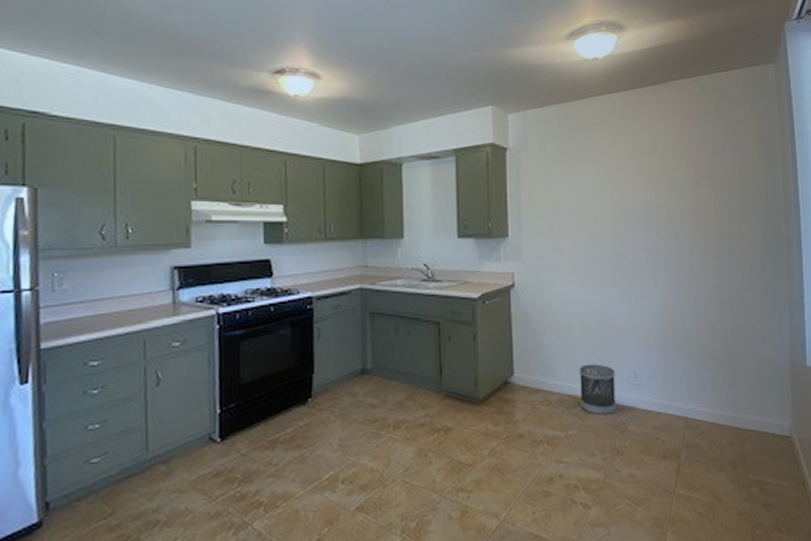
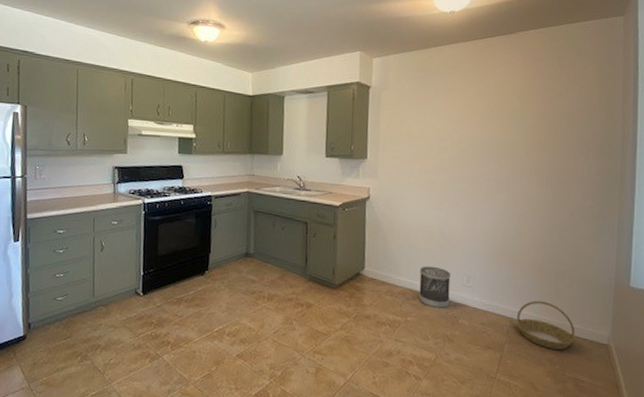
basket: none [691,393,756,449] -> present [516,300,576,350]

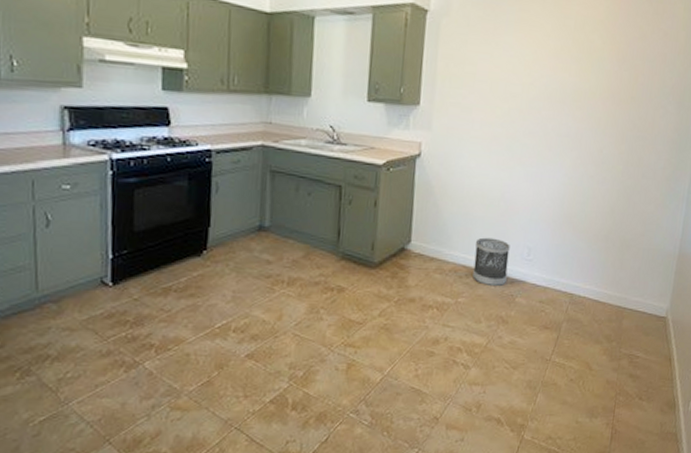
basket: present [516,300,576,350] -> none [576,273,636,325]

